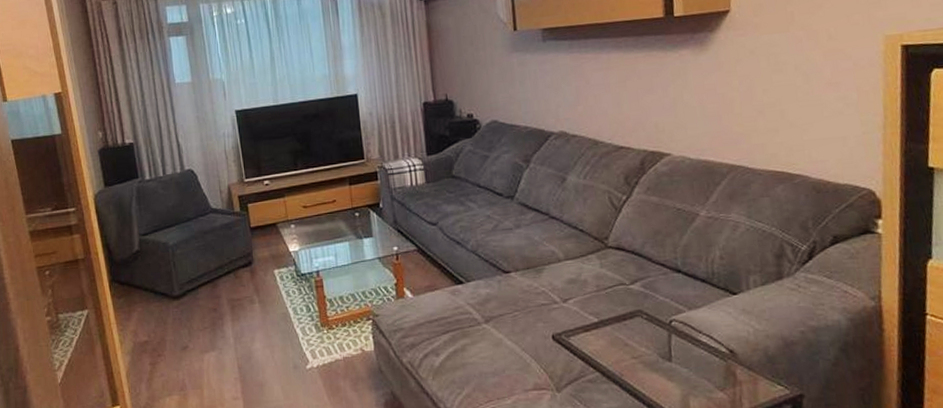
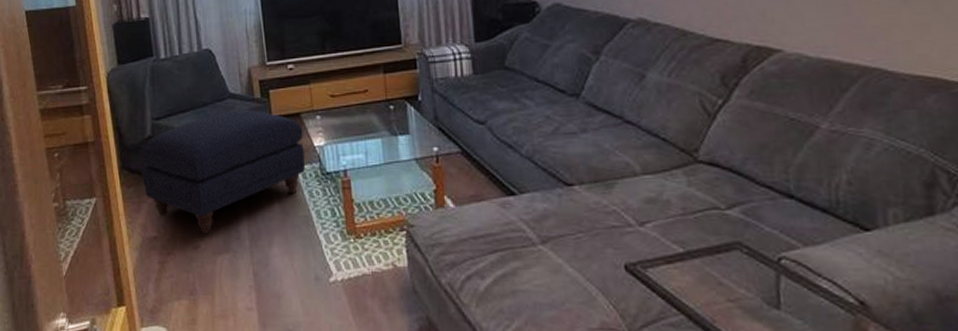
ottoman: none [128,222,282,335] -> present [140,109,305,233]

